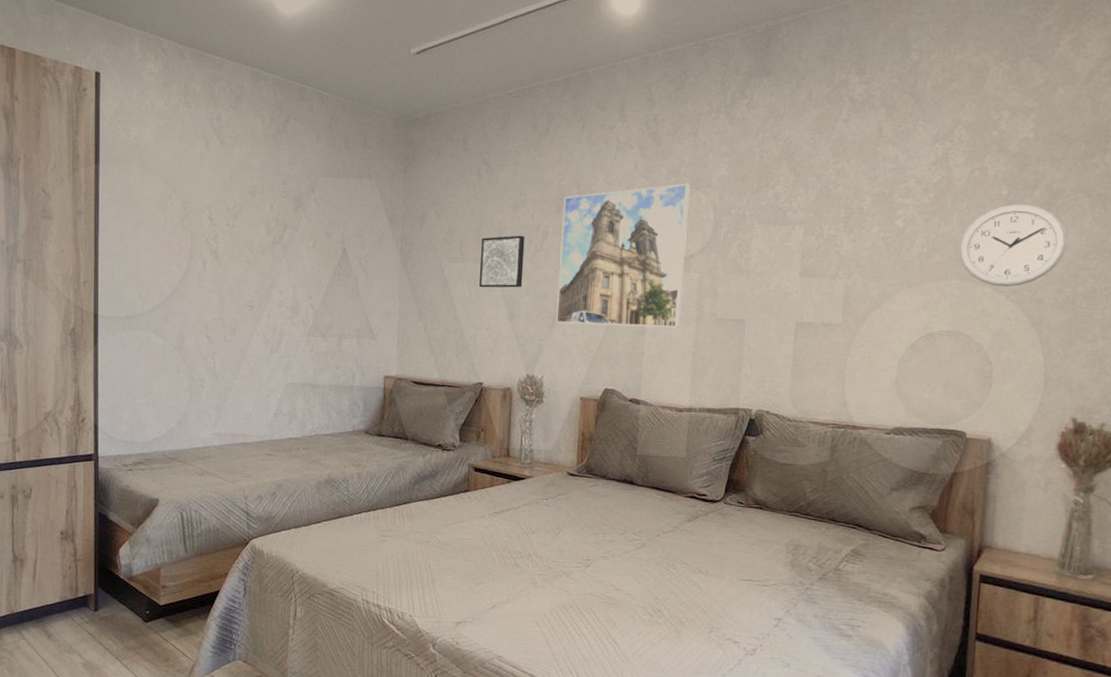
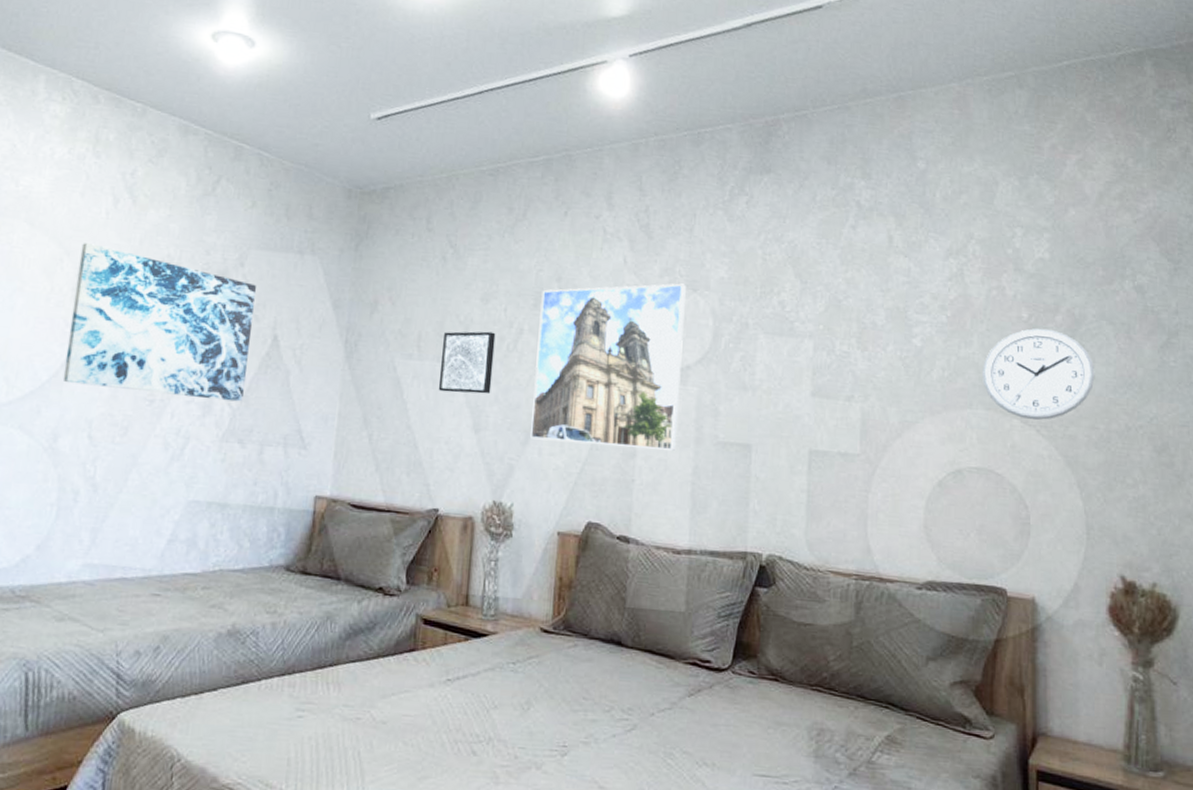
wall art: none [182,181,327,304] -> present [62,243,257,402]

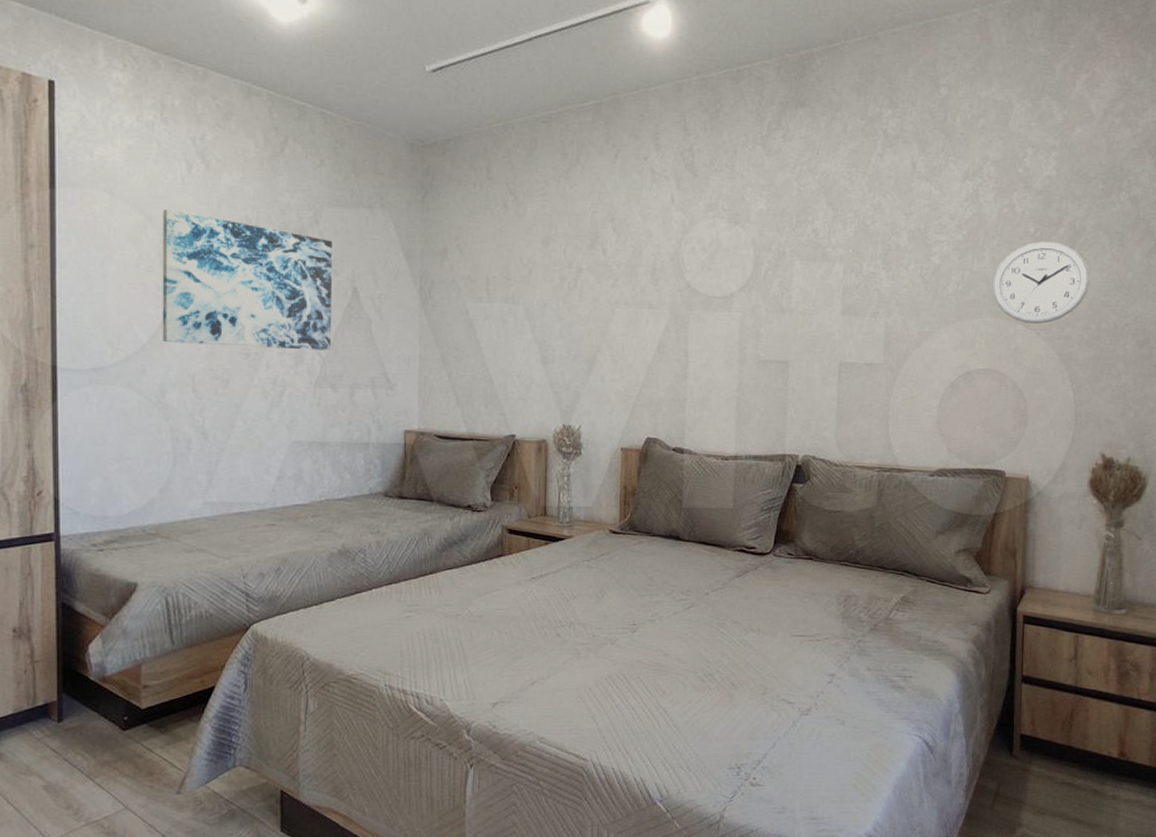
wall art: present [438,331,496,395] -> none [507,272,557,331]
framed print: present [530,283,686,451] -> none [593,217,729,371]

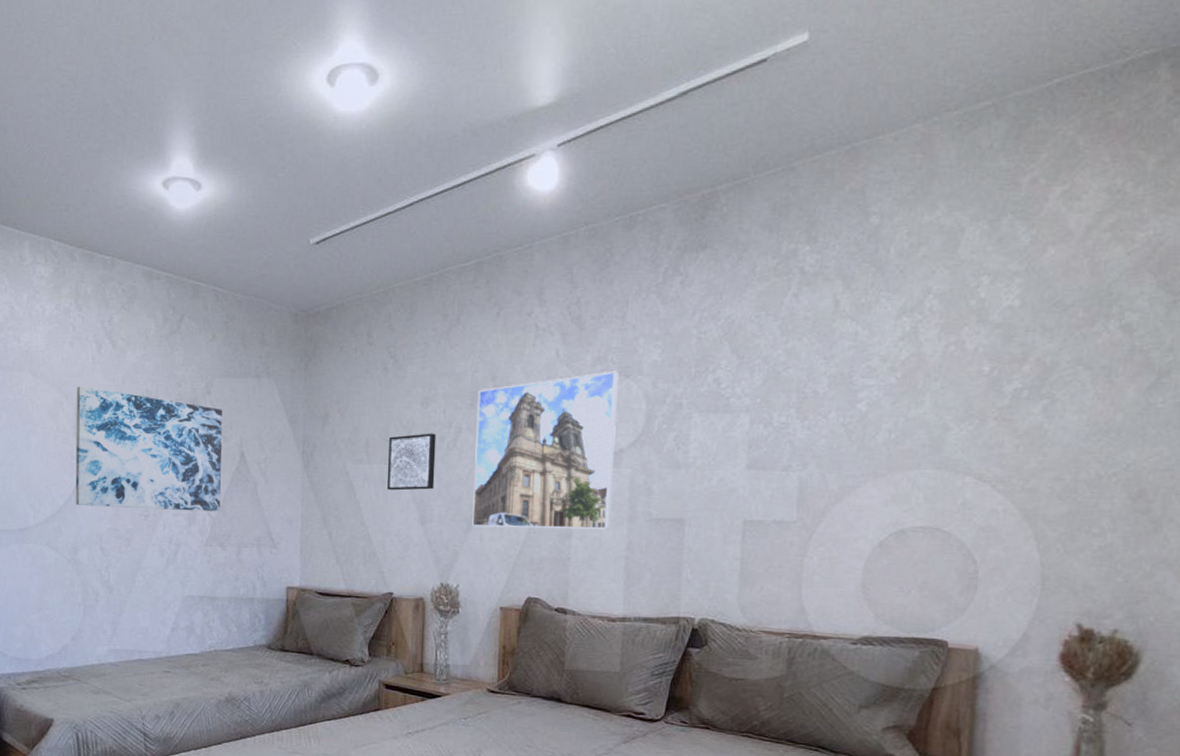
wall art: none [507,272,557,331] -> present [386,433,436,491]
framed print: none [593,217,729,371] -> present [472,371,619,529]
wall clock: present [992,241,1090,325] -> none [933,380,1065,476]

